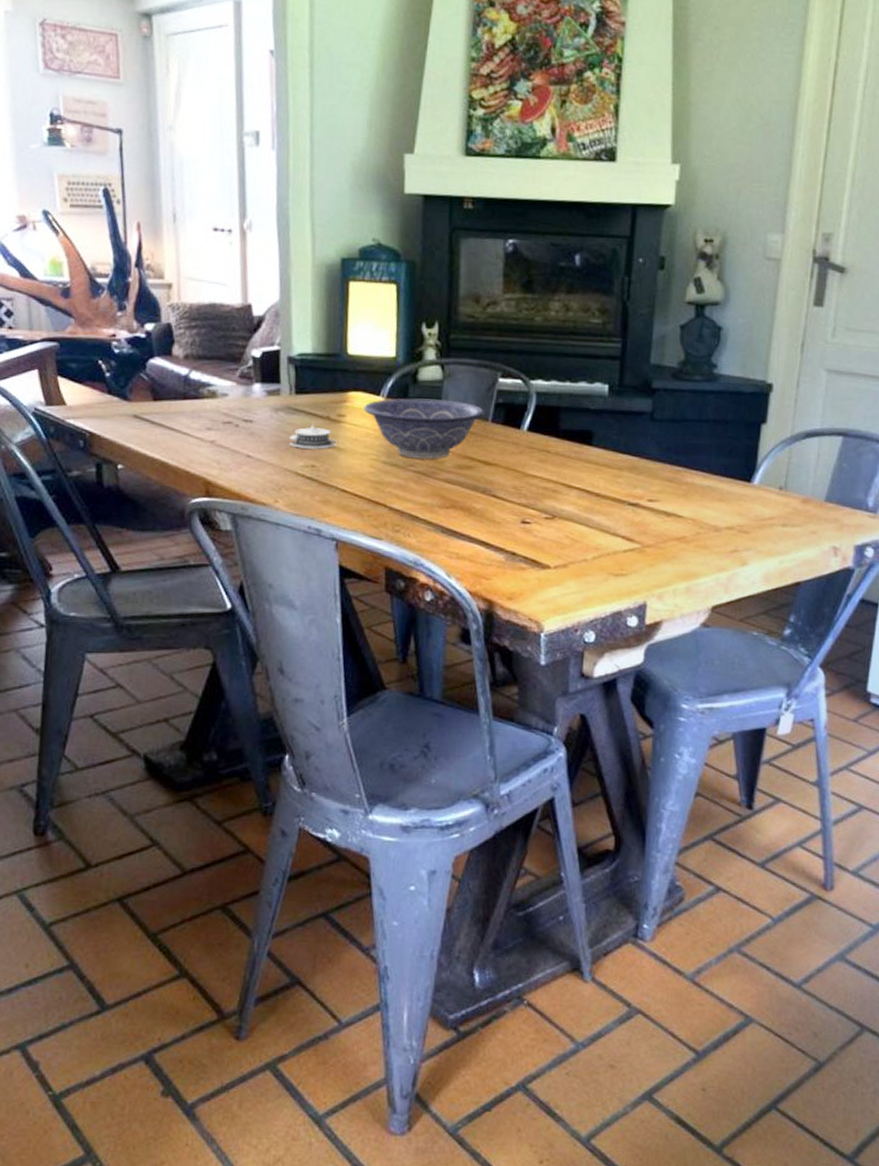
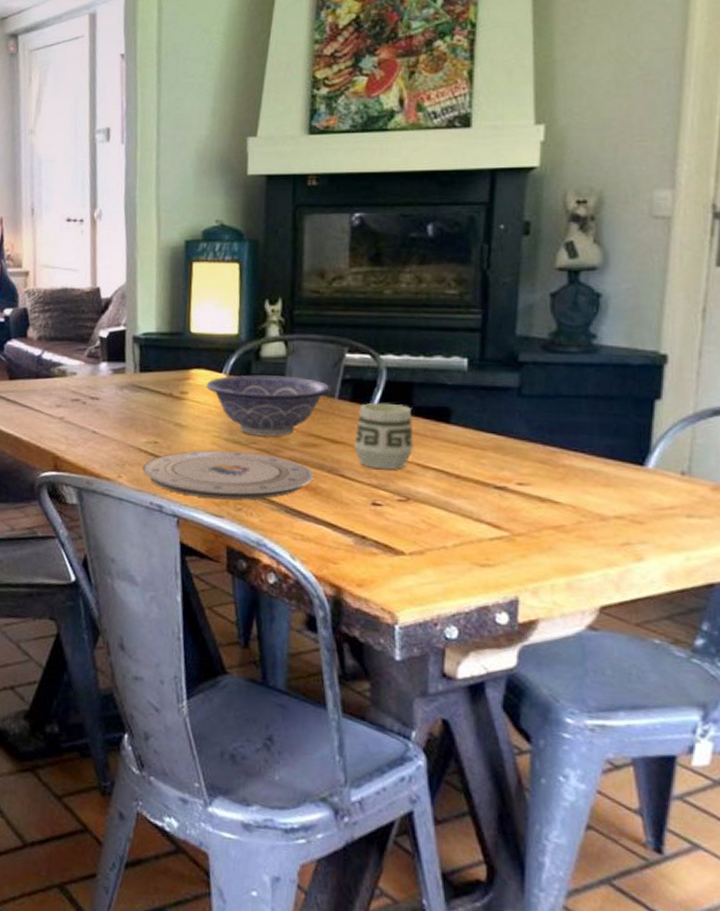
architectural model: present [290,424,337,449] -> none [133,401,179,426]
plate: none [299,473,468,522] -> present [142,450,313,500]
cup: none [506,426,560,490] -> present [354,402,415,470]

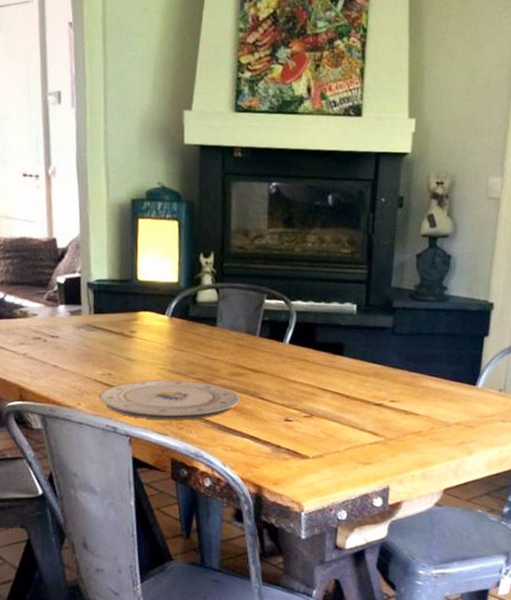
decorative bowl: present [206,375,332,437] -> none [152,317,254,368]
cup: present [354,402,415,470] -> none [271,339,317,393]

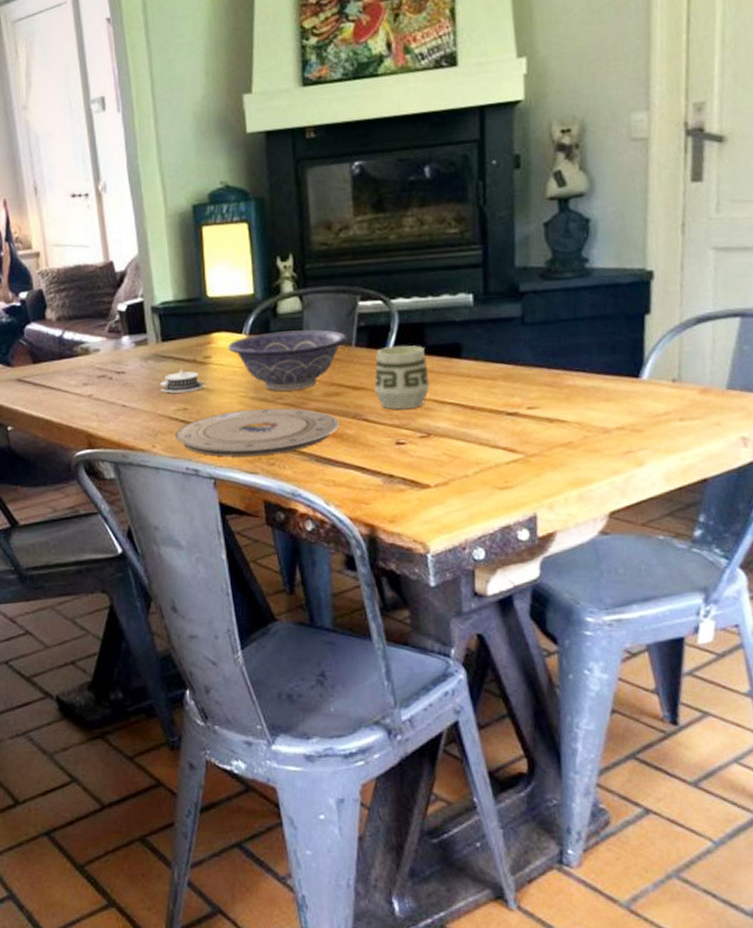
architectural model: none [90,339,129,360] -> present [161,368,206,393]
decorative bowl: none [152,317,254,368] -> present [228,329,348,391]
cup: none [271,339,317,393] -> present [374,345,431,410]

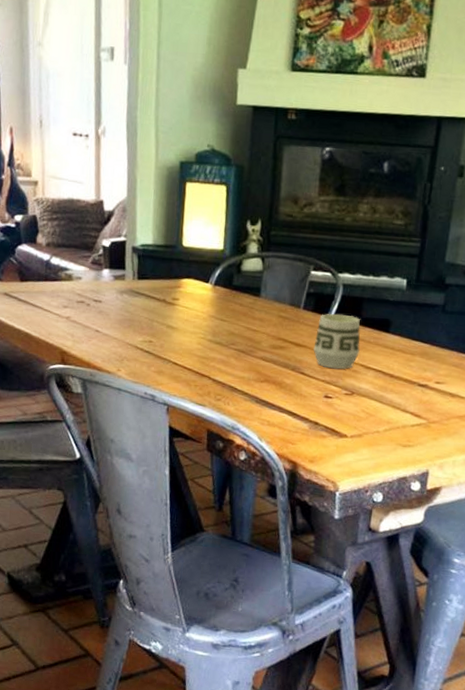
architectural model: present [161,368,206,393] -> none [131,305,171,327]
plate: present [175,408,339,457] -> none [138,349,280,392]
decorative bowl: present [228,329,348,391] -> none [194,285,298,340]

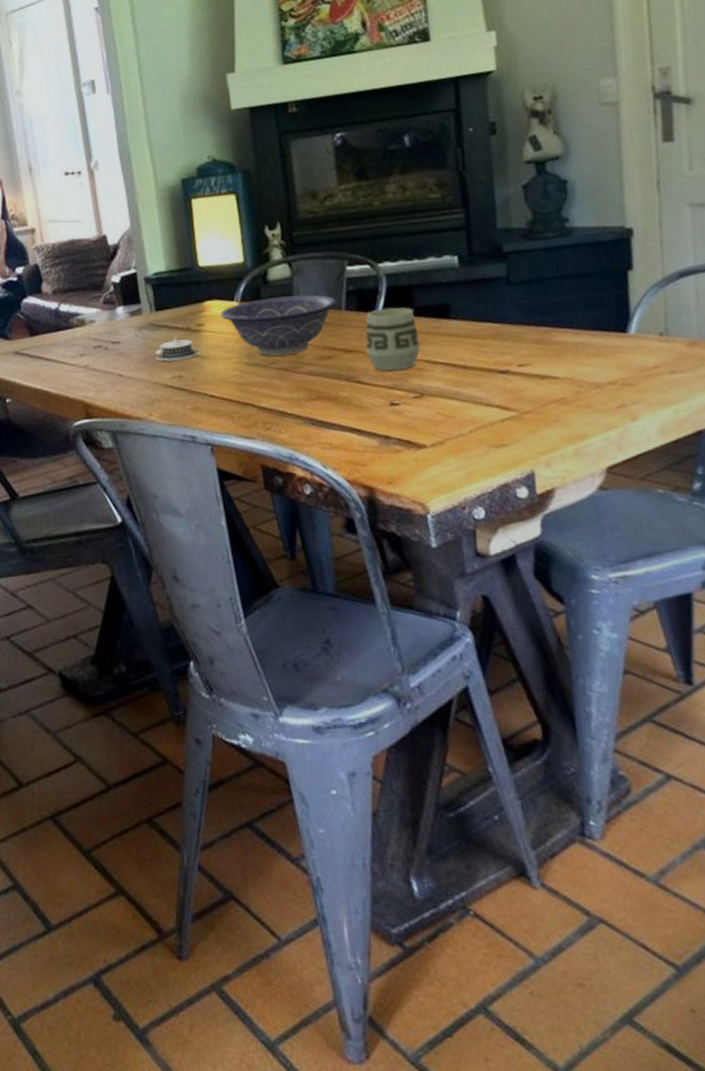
architectural model: none [131,305,171,327] -> present [156,336,200,362]
decorative bowl: none [194,285,298,340] -> present [220,295,338,356]

